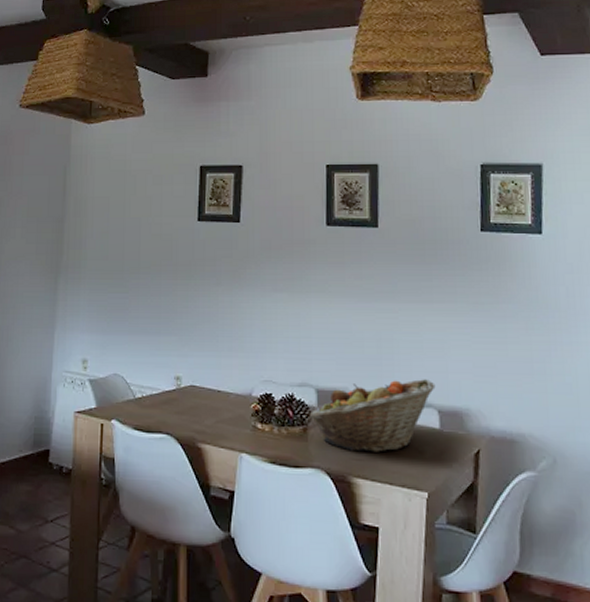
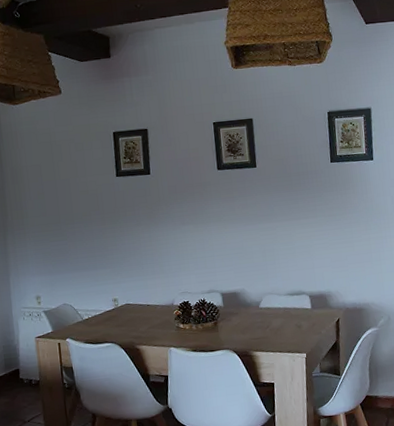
fruit basket: present [309,379,436,452] -> none [217,275,306,334]

